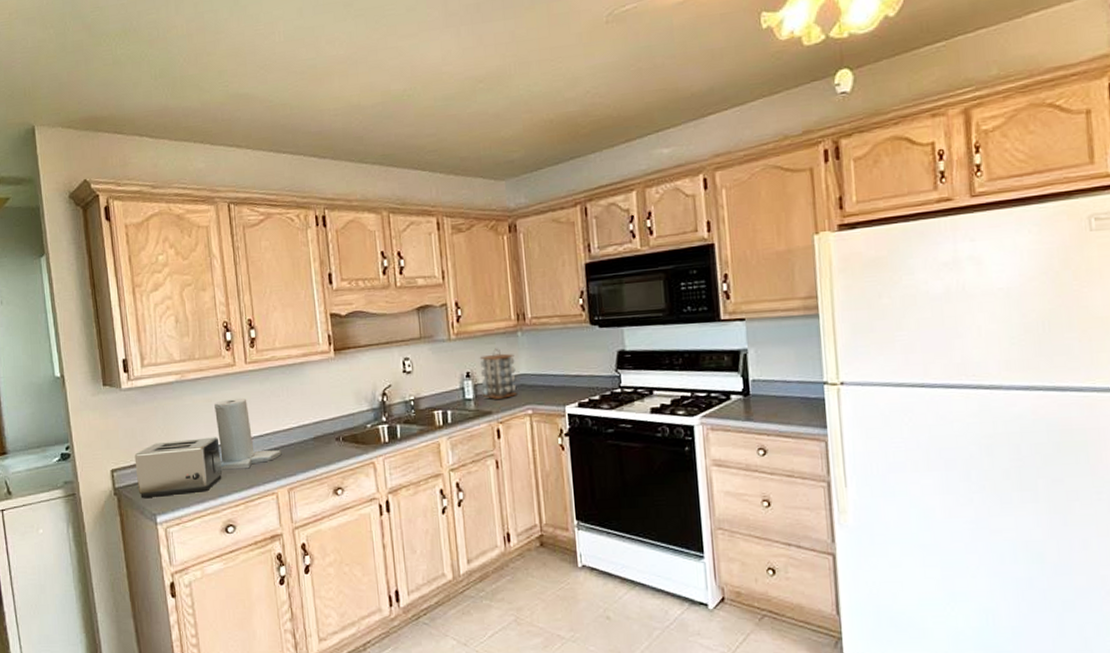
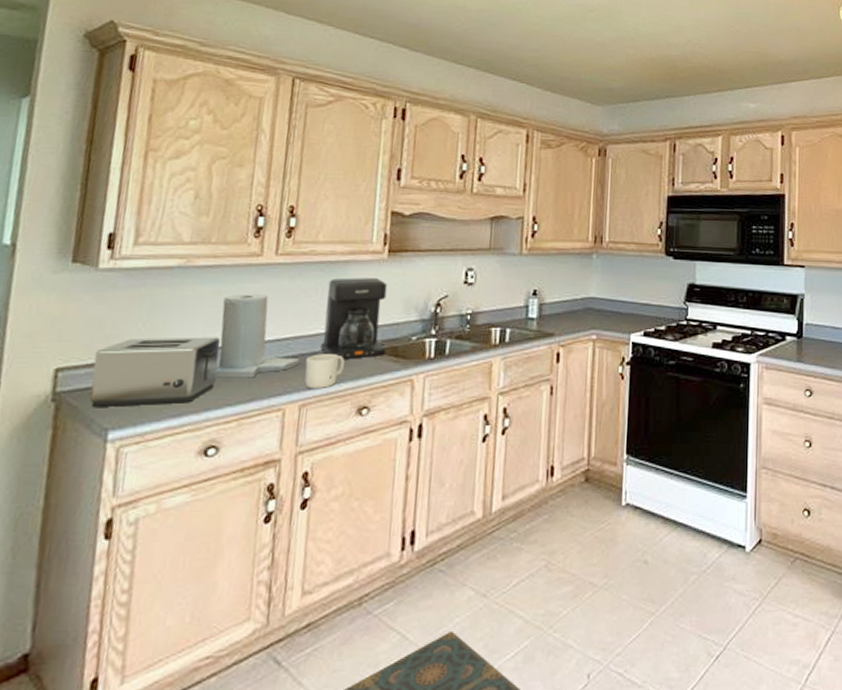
mug: none [285,444,316,476] -> present [304,354,345,390]
coffee maker: none [291,375,347,448] -> present [322,278,388,359]
spice rack: present [480,348,517,399] -> none [548,268,586,321]

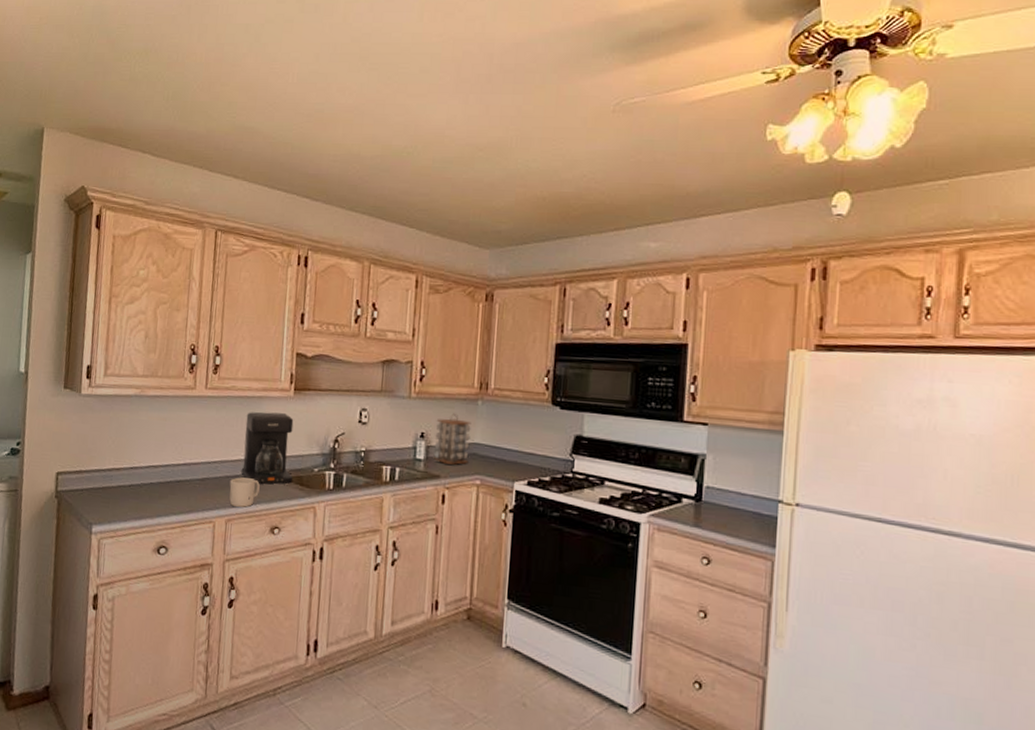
toaster: present [90,337,221,408] -> none [79,453,167,509]
paper towel: present [214,293,301,378] -> none [163,421,226,493]
spice rack: none [548,268,586,321] -> present [434,413,471,465]

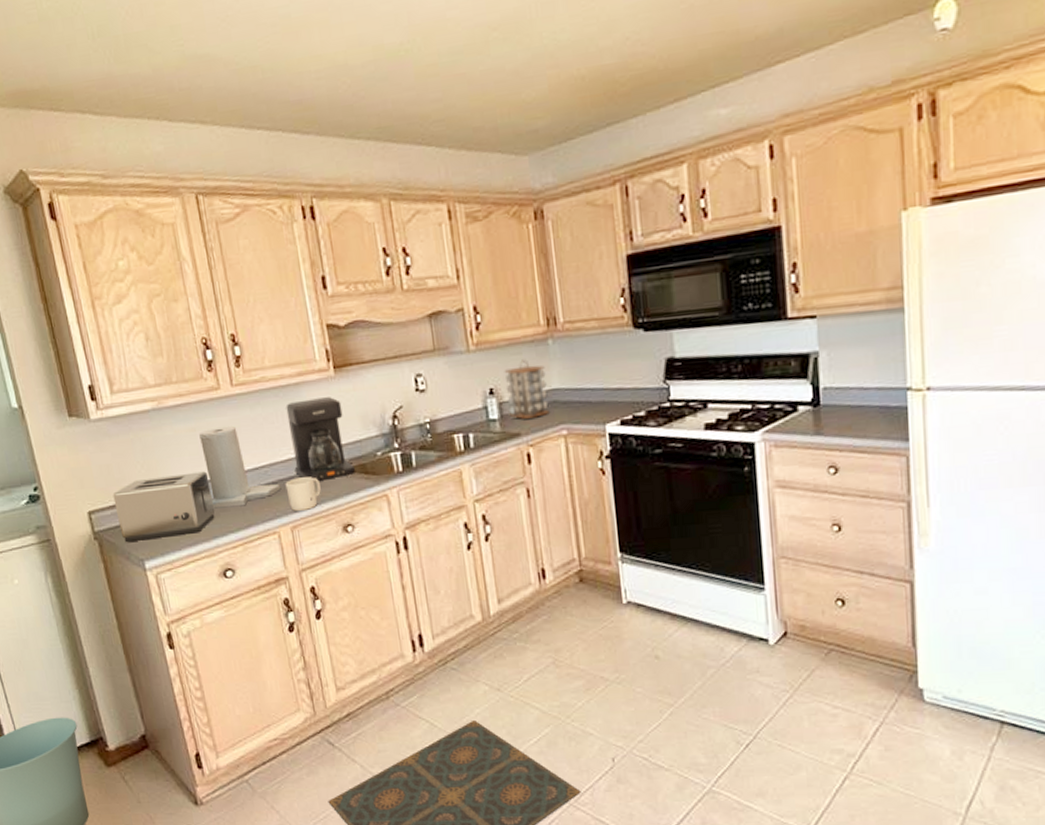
toaster: none [79,453,167,509] -> present [113,471,216,543]
paper towel: none [163,421,226,493] -> present [199,426,282,509]

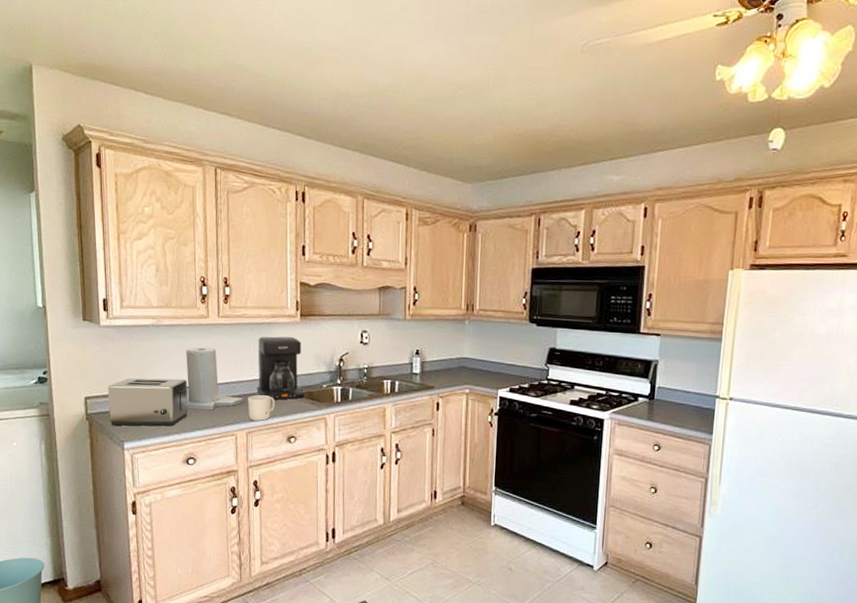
spice rack: present [505,359,550,419] -> none [429,332,460,377]

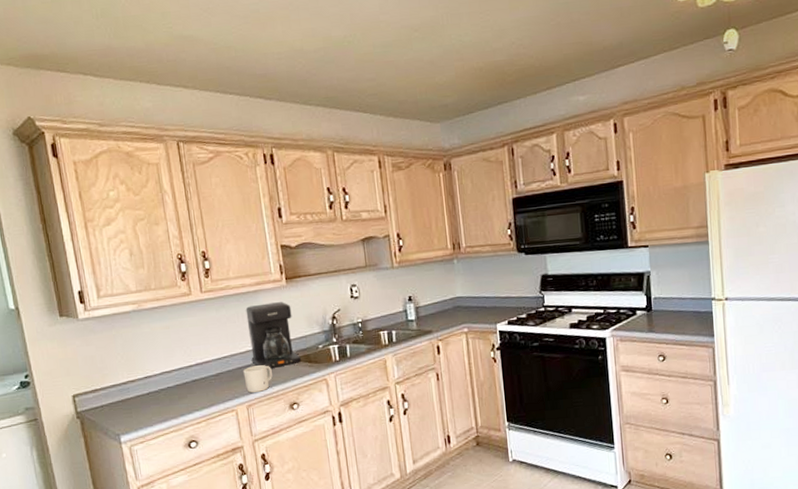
toaster: present [108,378,189,426] -> none [95,361,184,421]
paper towel: present [186,347,244,411] -> none [172,324,240,392]

